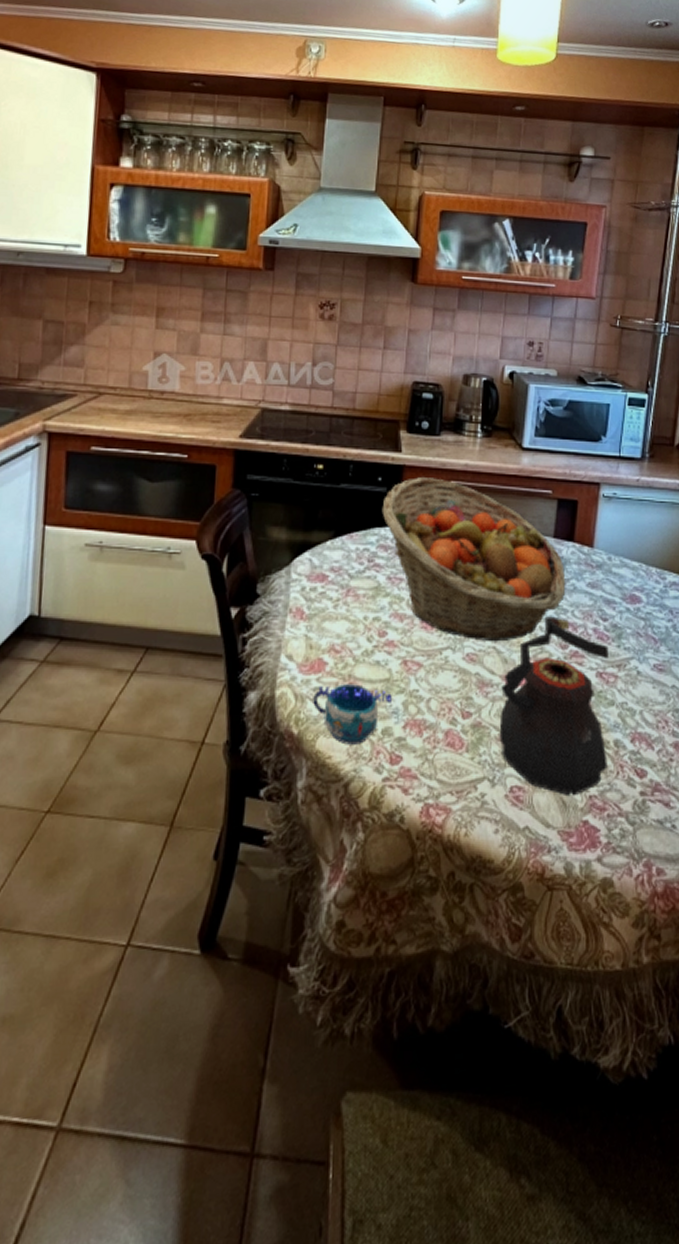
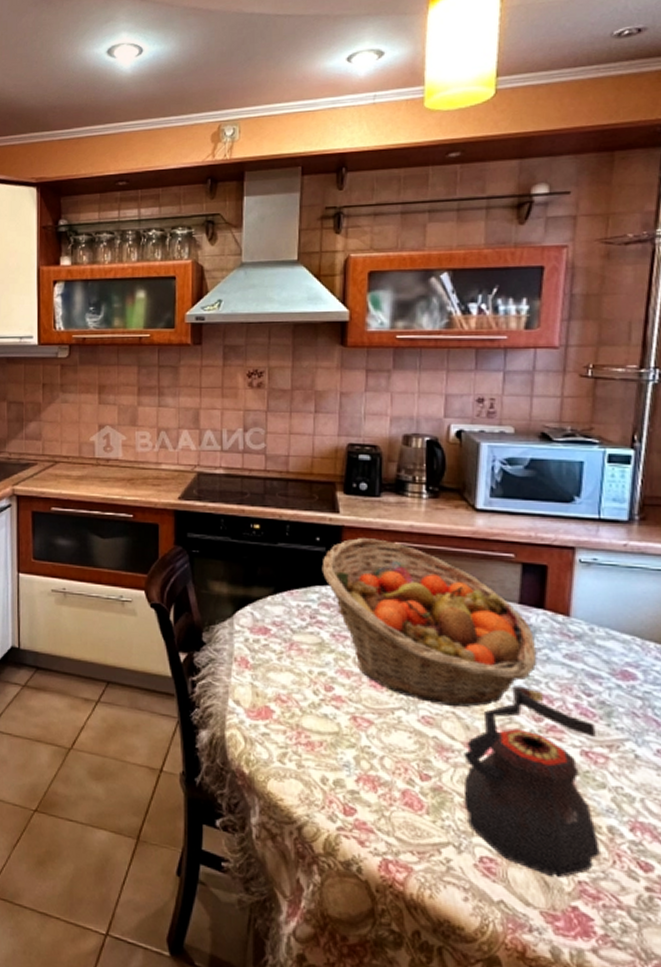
mug: present [313,684,392,745] -> none [262,731,342,792]

